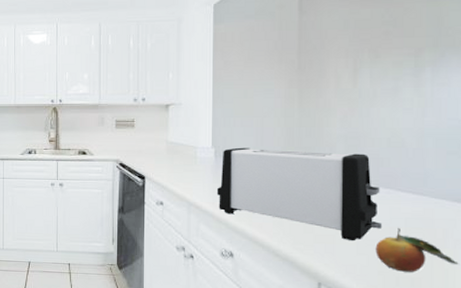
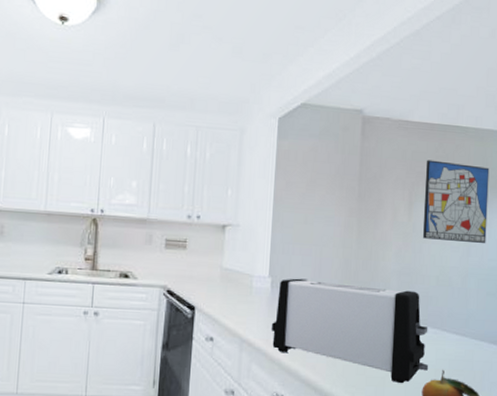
wall art: none [370,26,446,103] -> present [423,159,490,243]

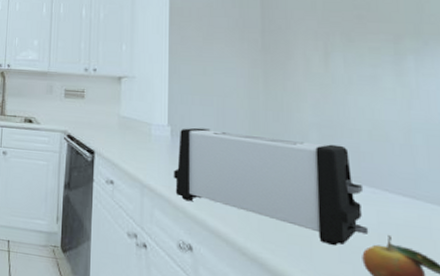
wall art: present [423,159,490,243] -> none [341,9,433,95]

